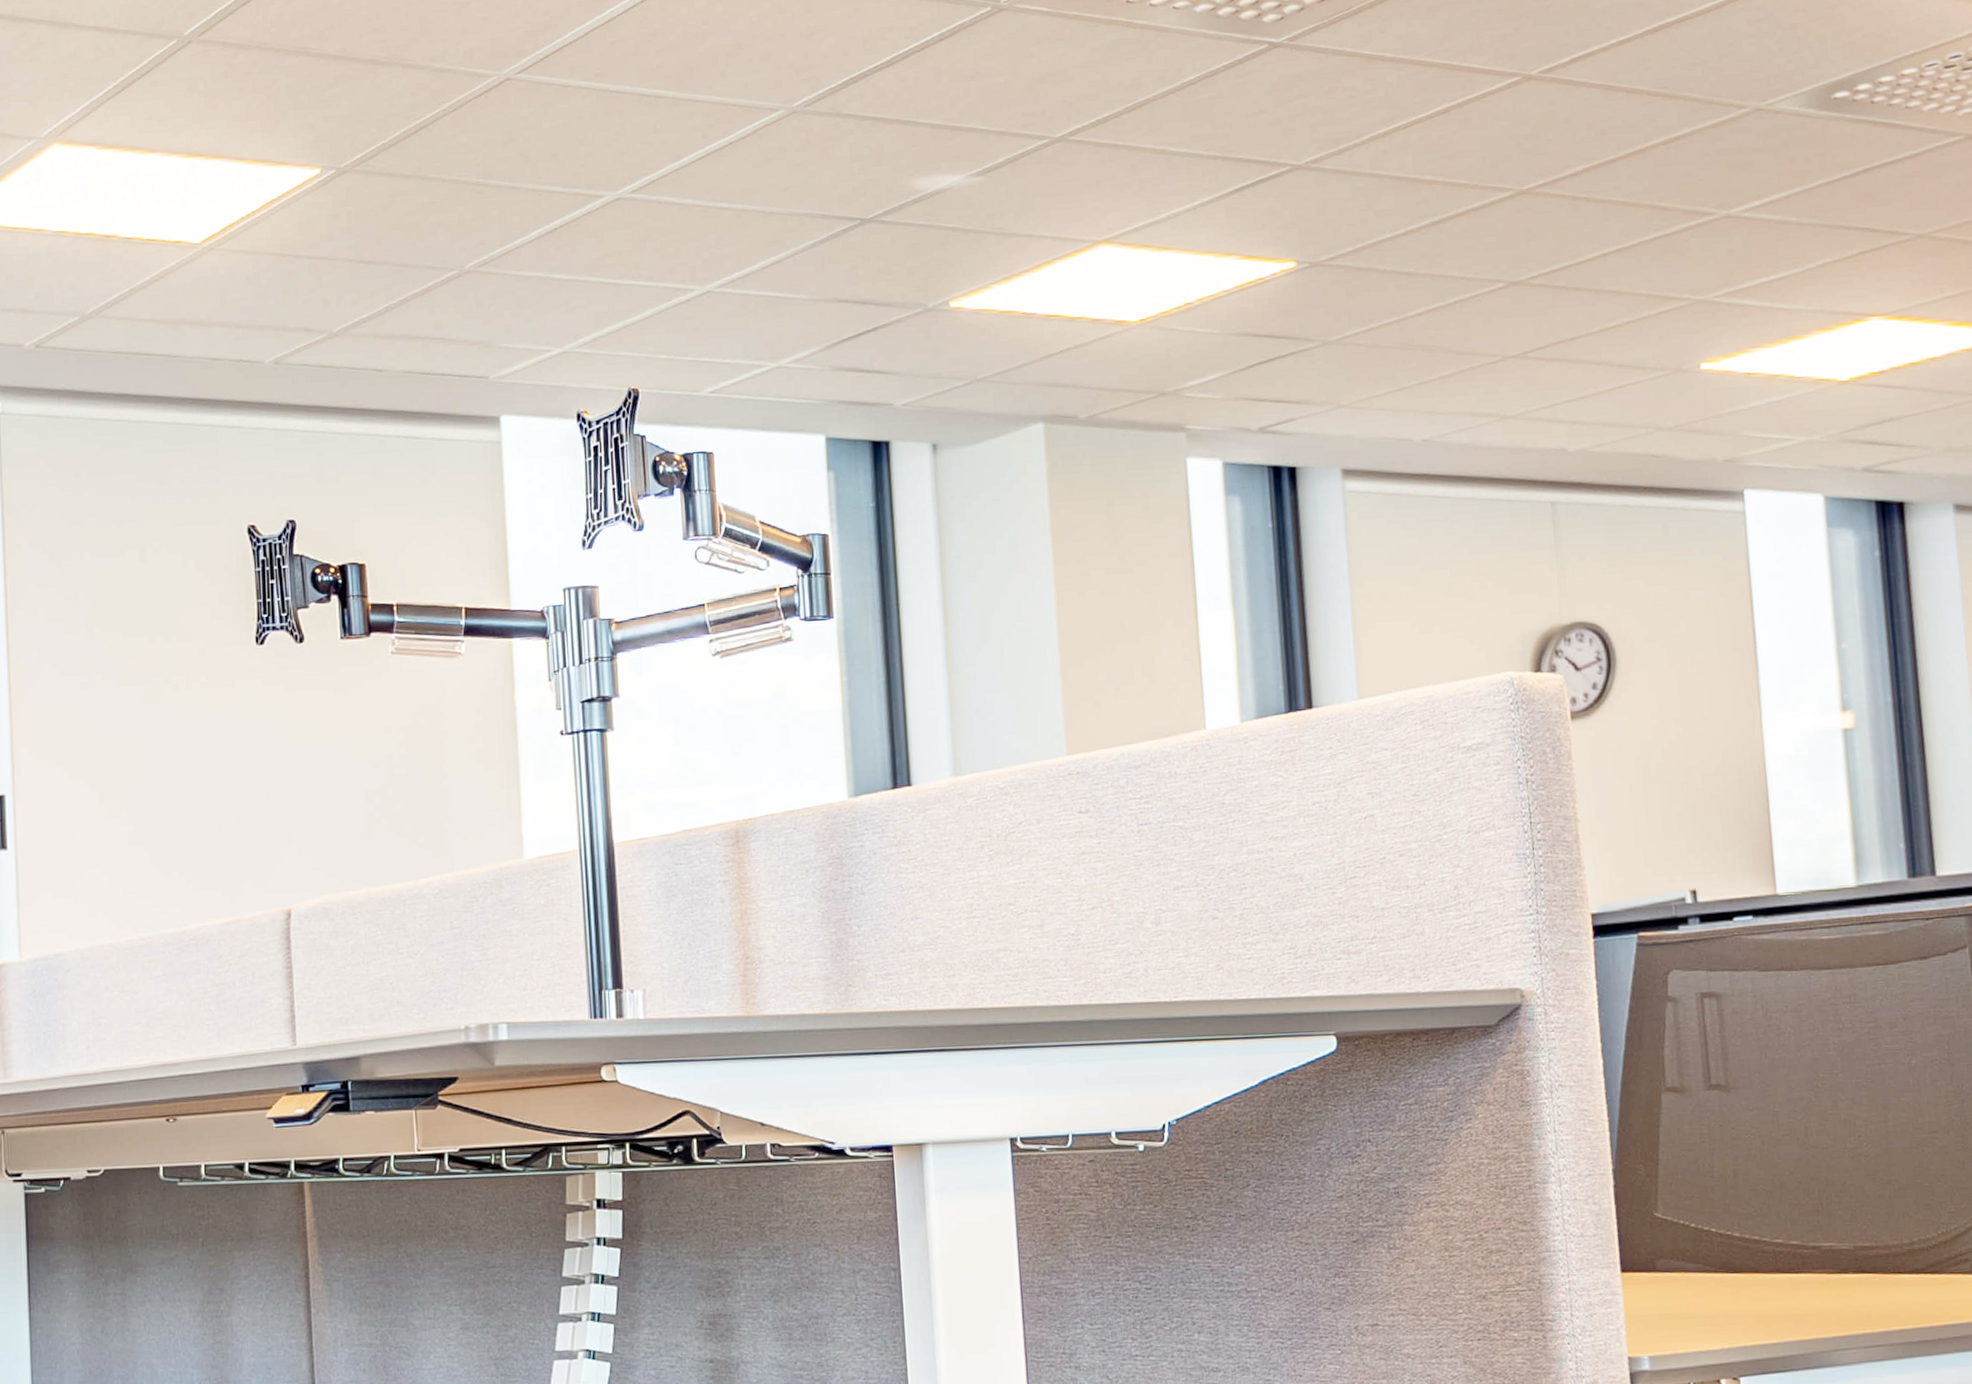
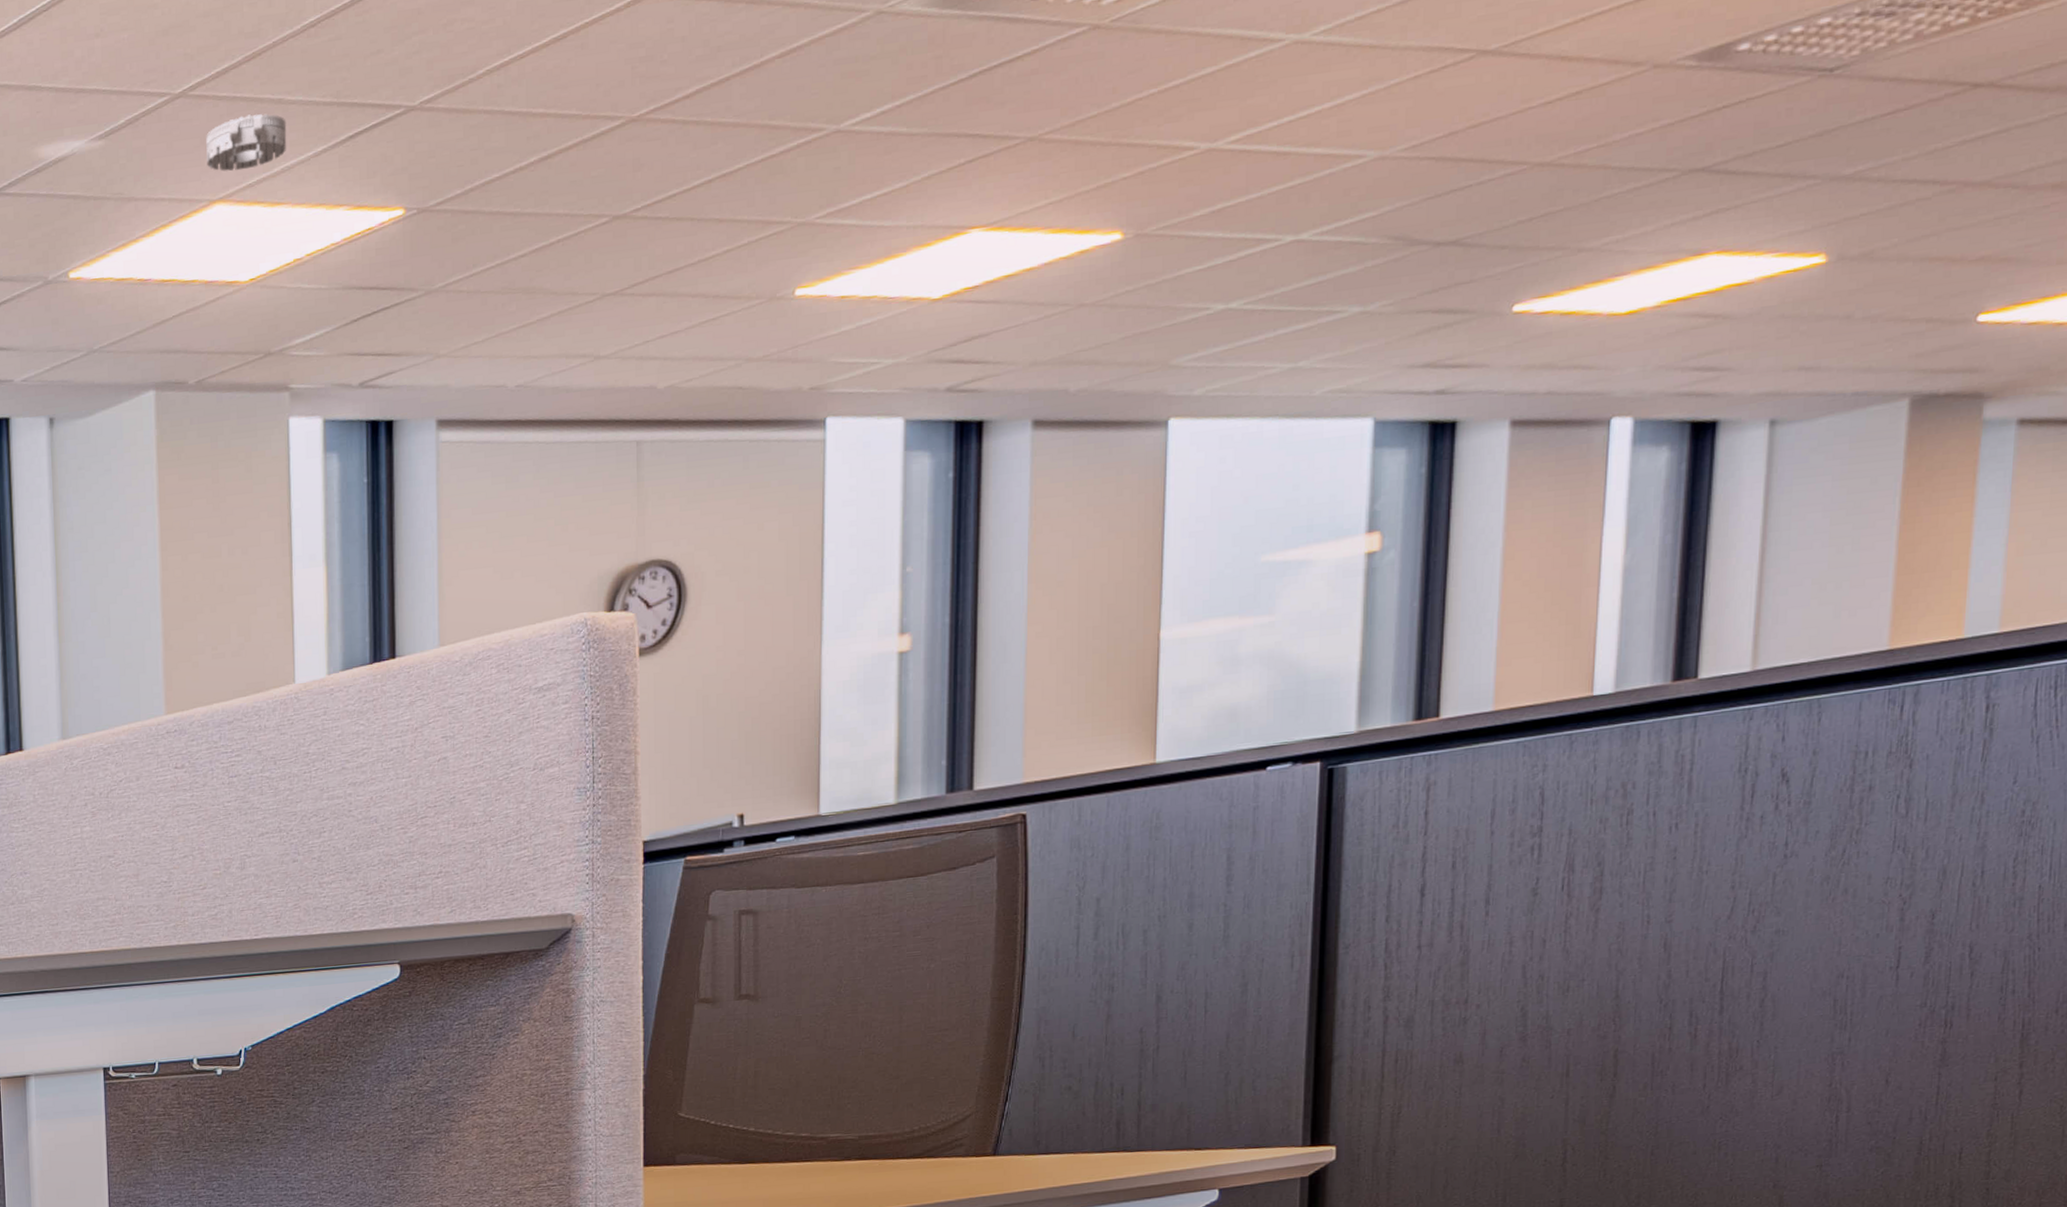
smoke detector: none [1088,162,1172,215] -> present [206,113,287,172]

